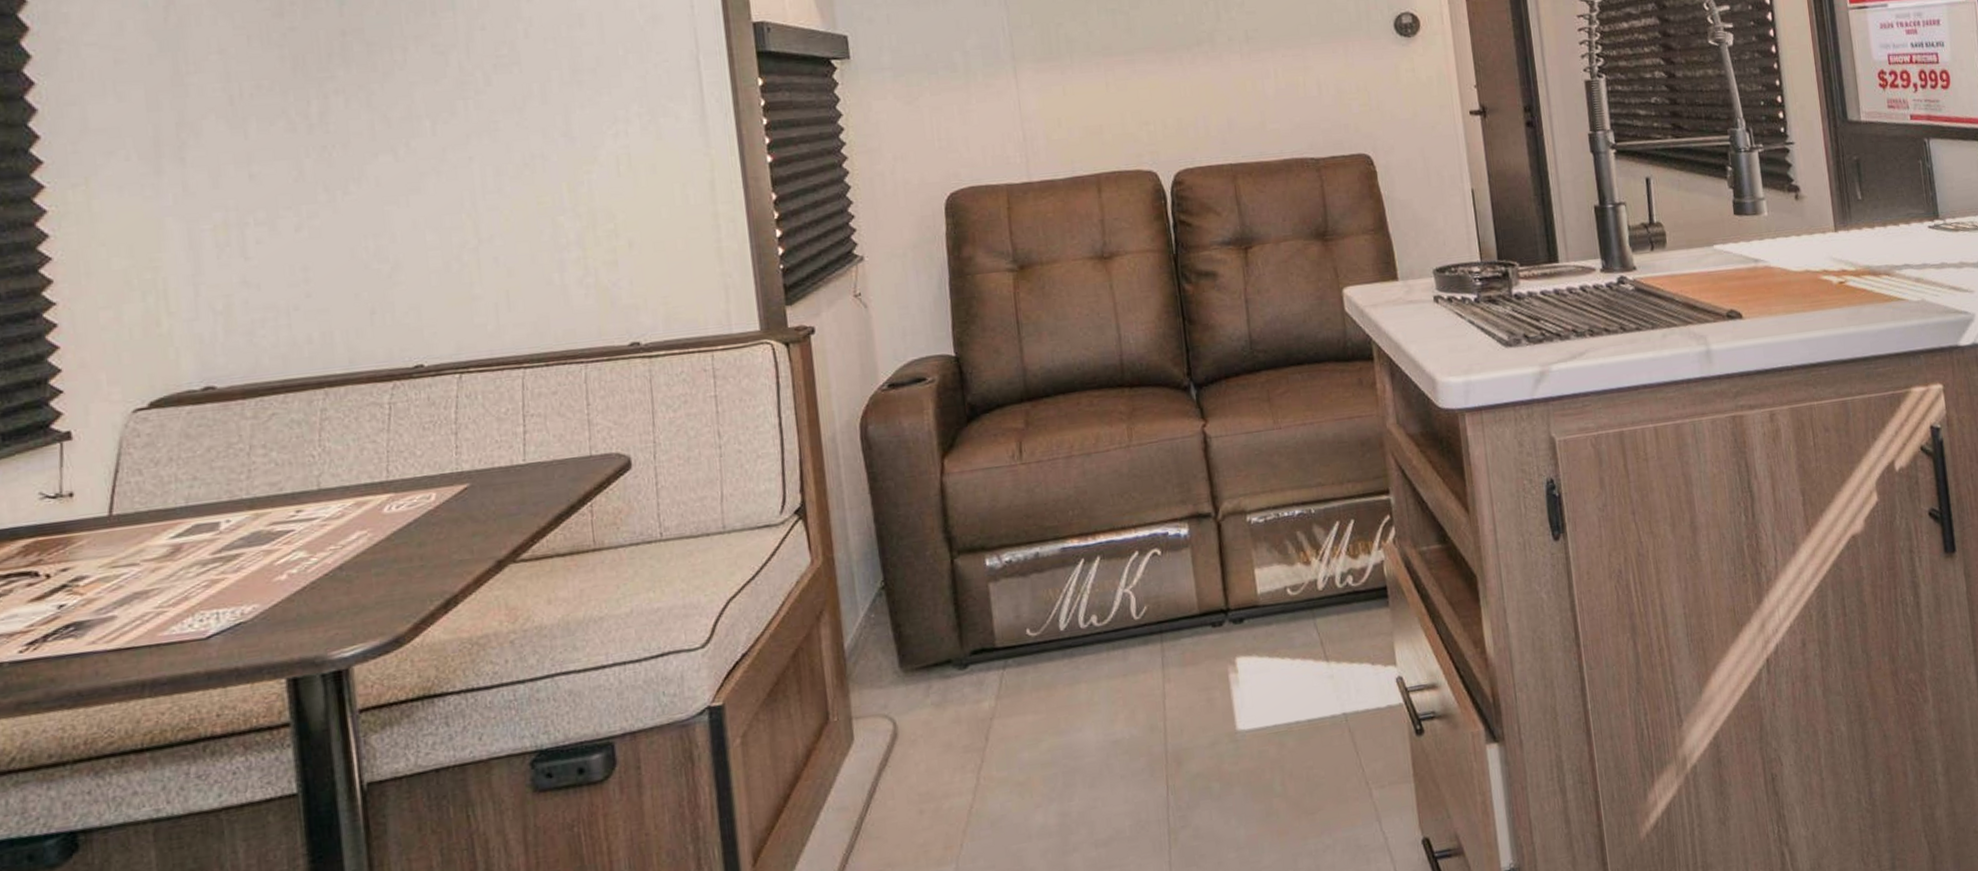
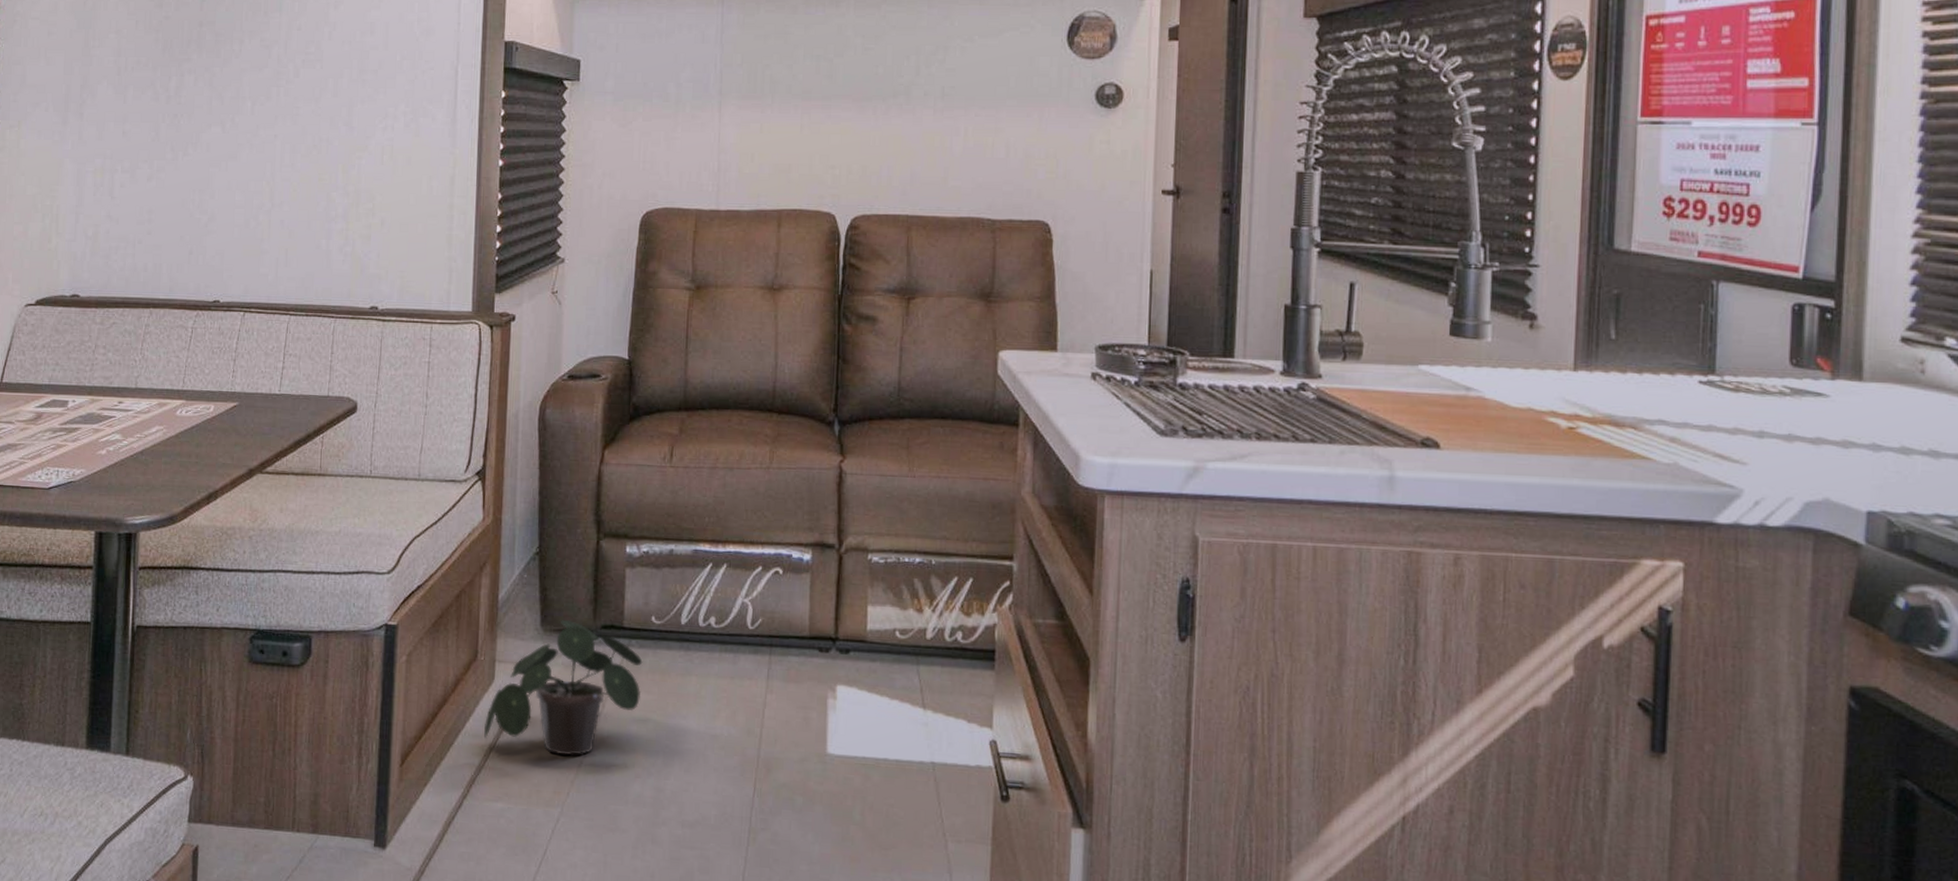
potted plant: none [850,654,1027,809] -> present [484,620,643,756]

